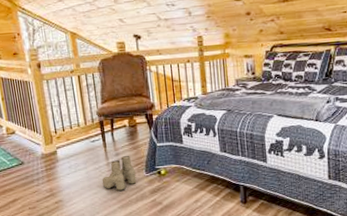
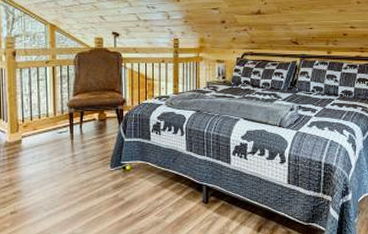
boots: present [102,155,137,191] -> none [65,148,100,184]

